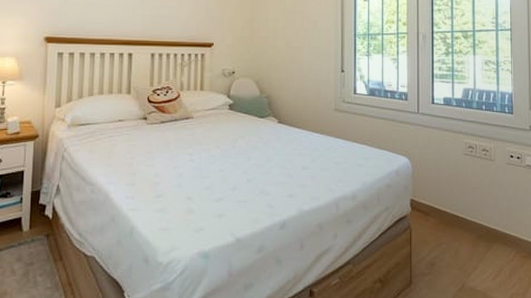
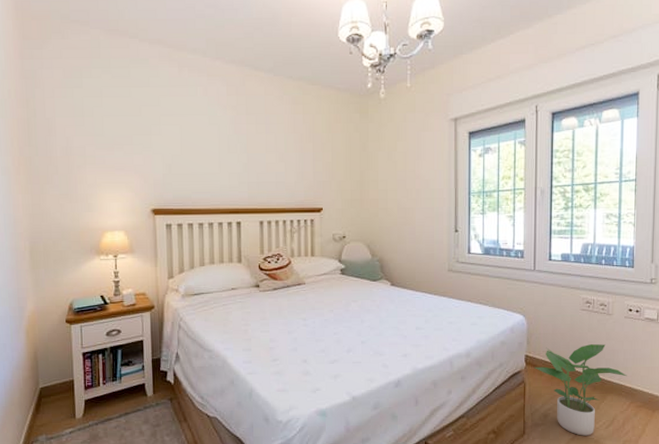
potted plant: none [420,190,512,287] -> present [534,344,627,436]

